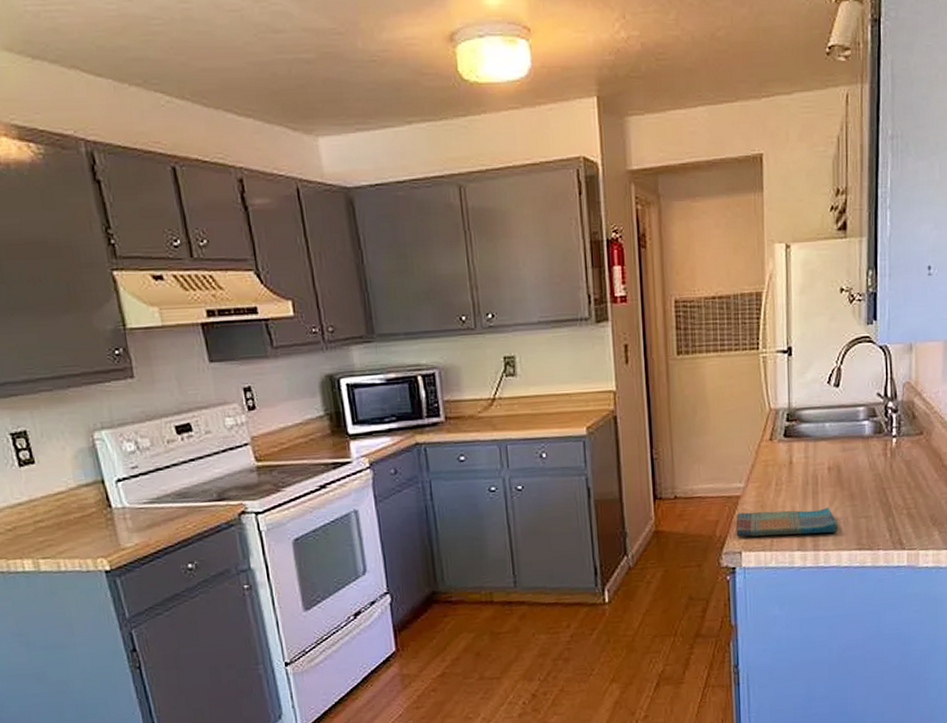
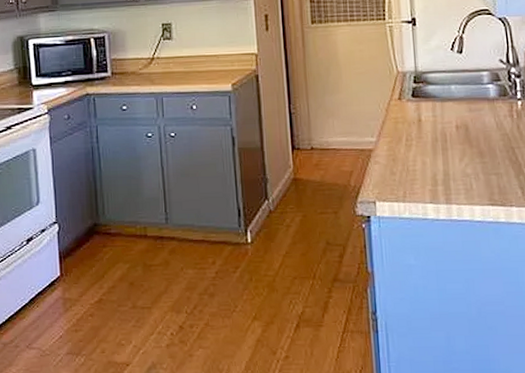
dish towel: present [736,507,839,537] -> none [369,163,470,188]

